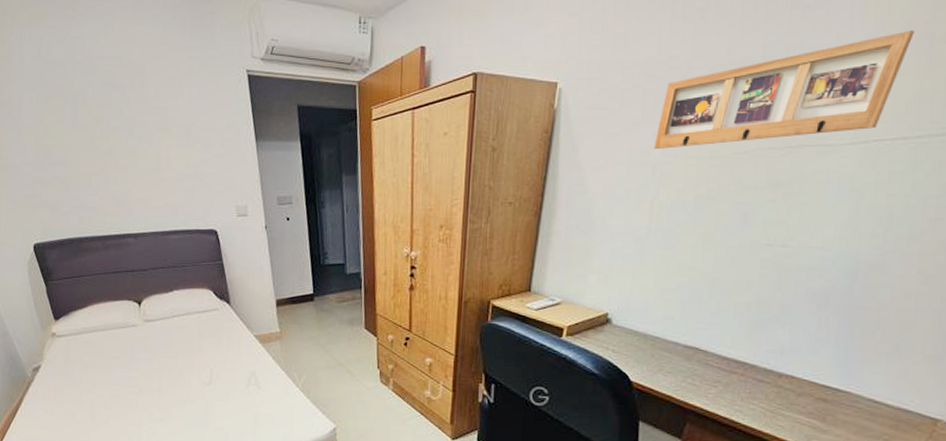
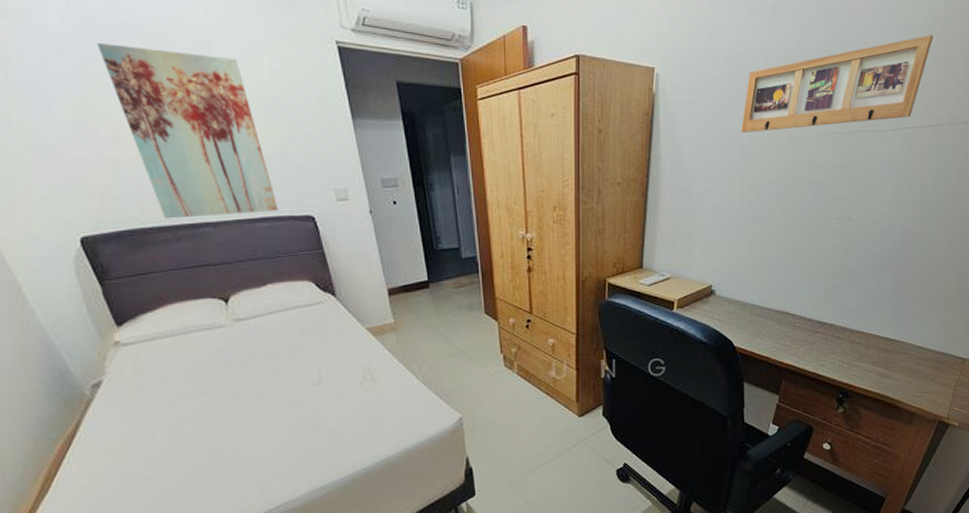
wall art: none [57,81,188,230] -> present [97,43,279,219]

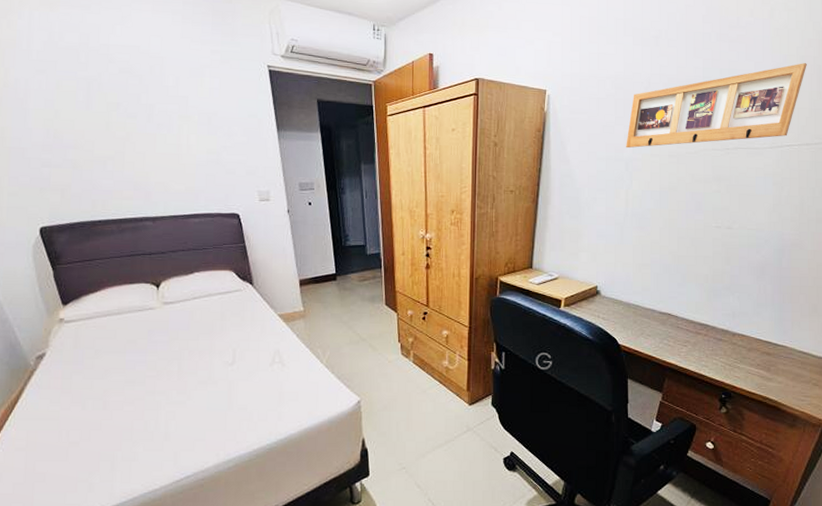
wall art: present [97,43,279,219] -> none [70,66,209,214]

